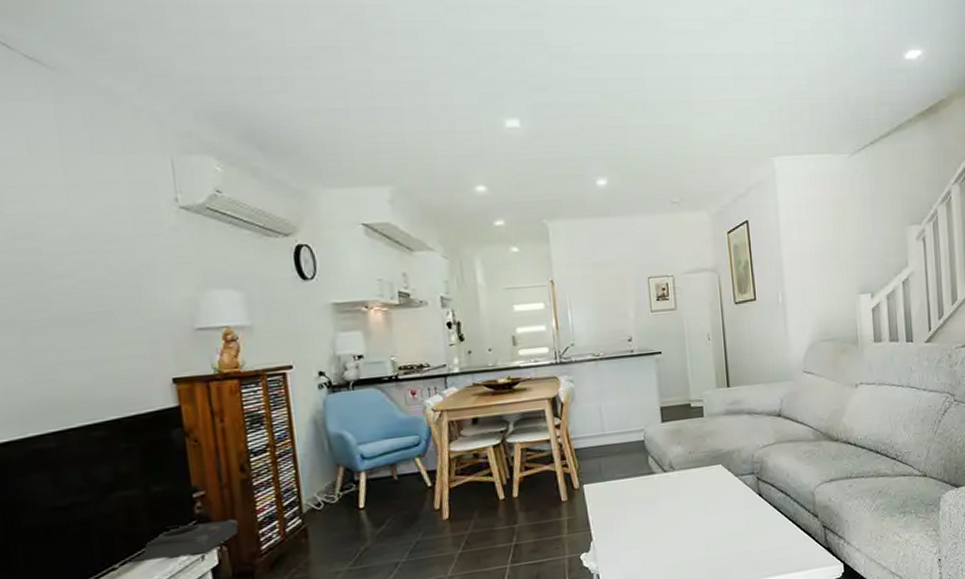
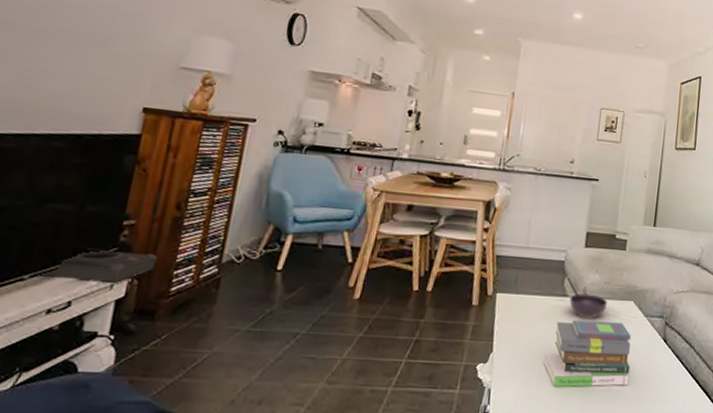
books: none [644,487,732,560] -> present [543,320,631,388]
bowl: none [657,466,697,491] -> present [569,293,608,318]

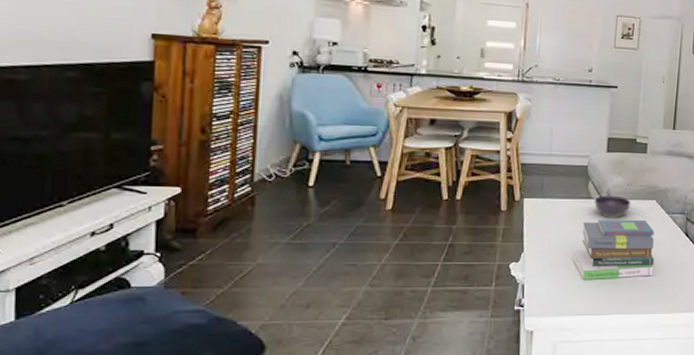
speaker: present [38,248,158,283] -> none [76,173,190,205]

